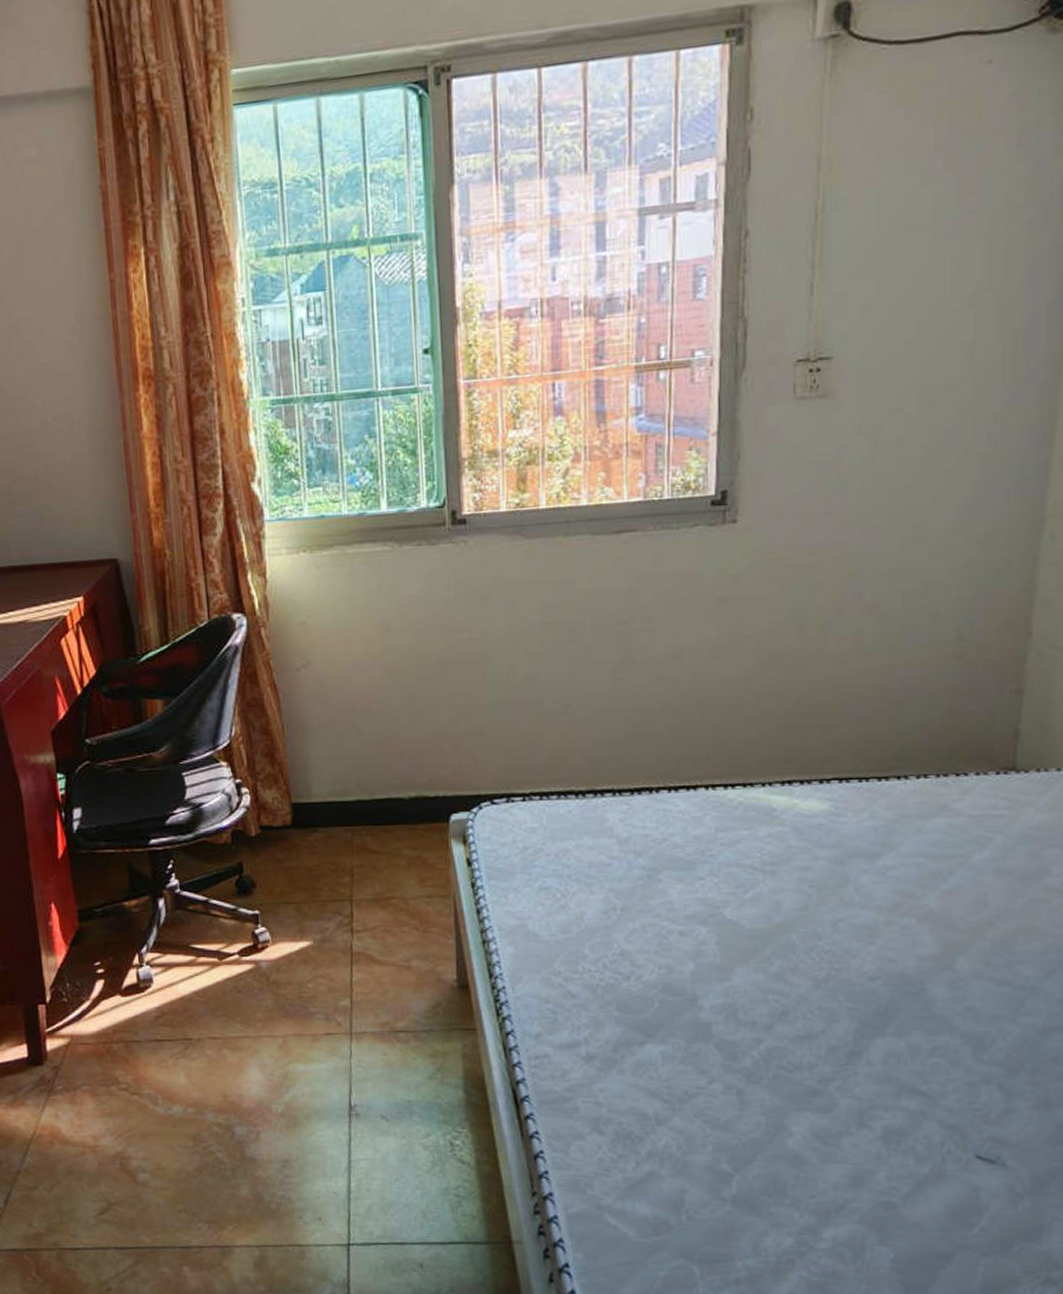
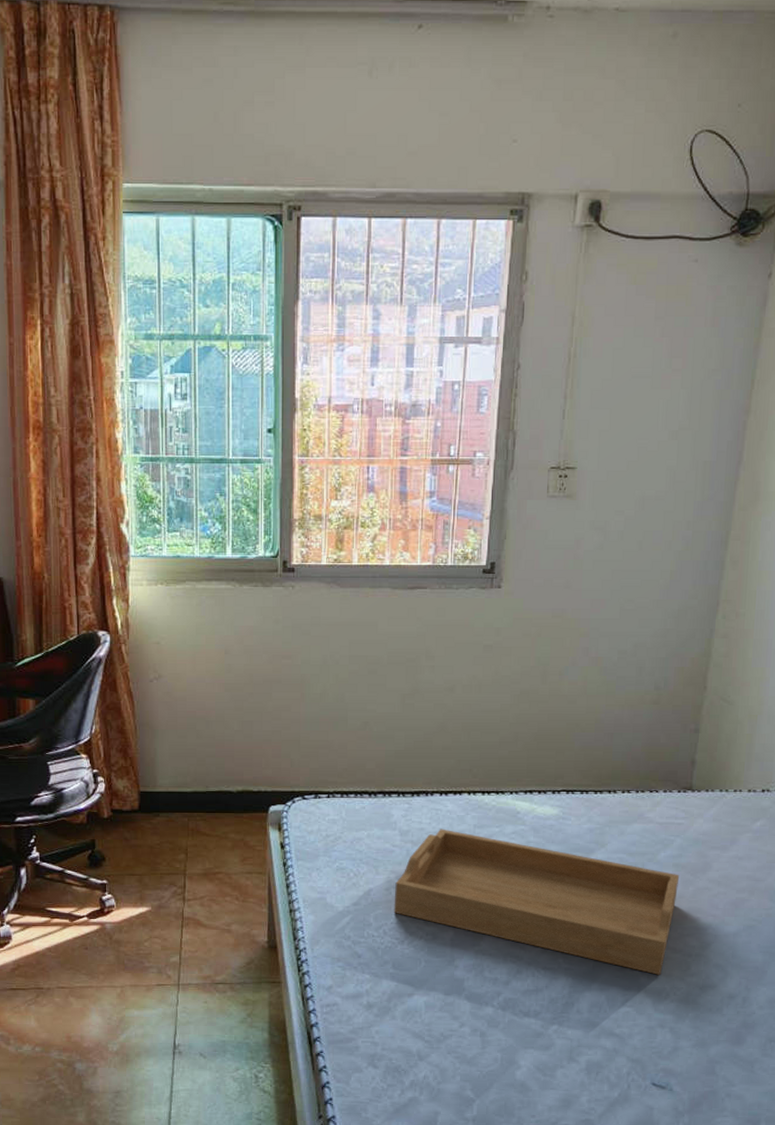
serving tray: none [614,834,1004,1015] -> present [393,829,680,975]

